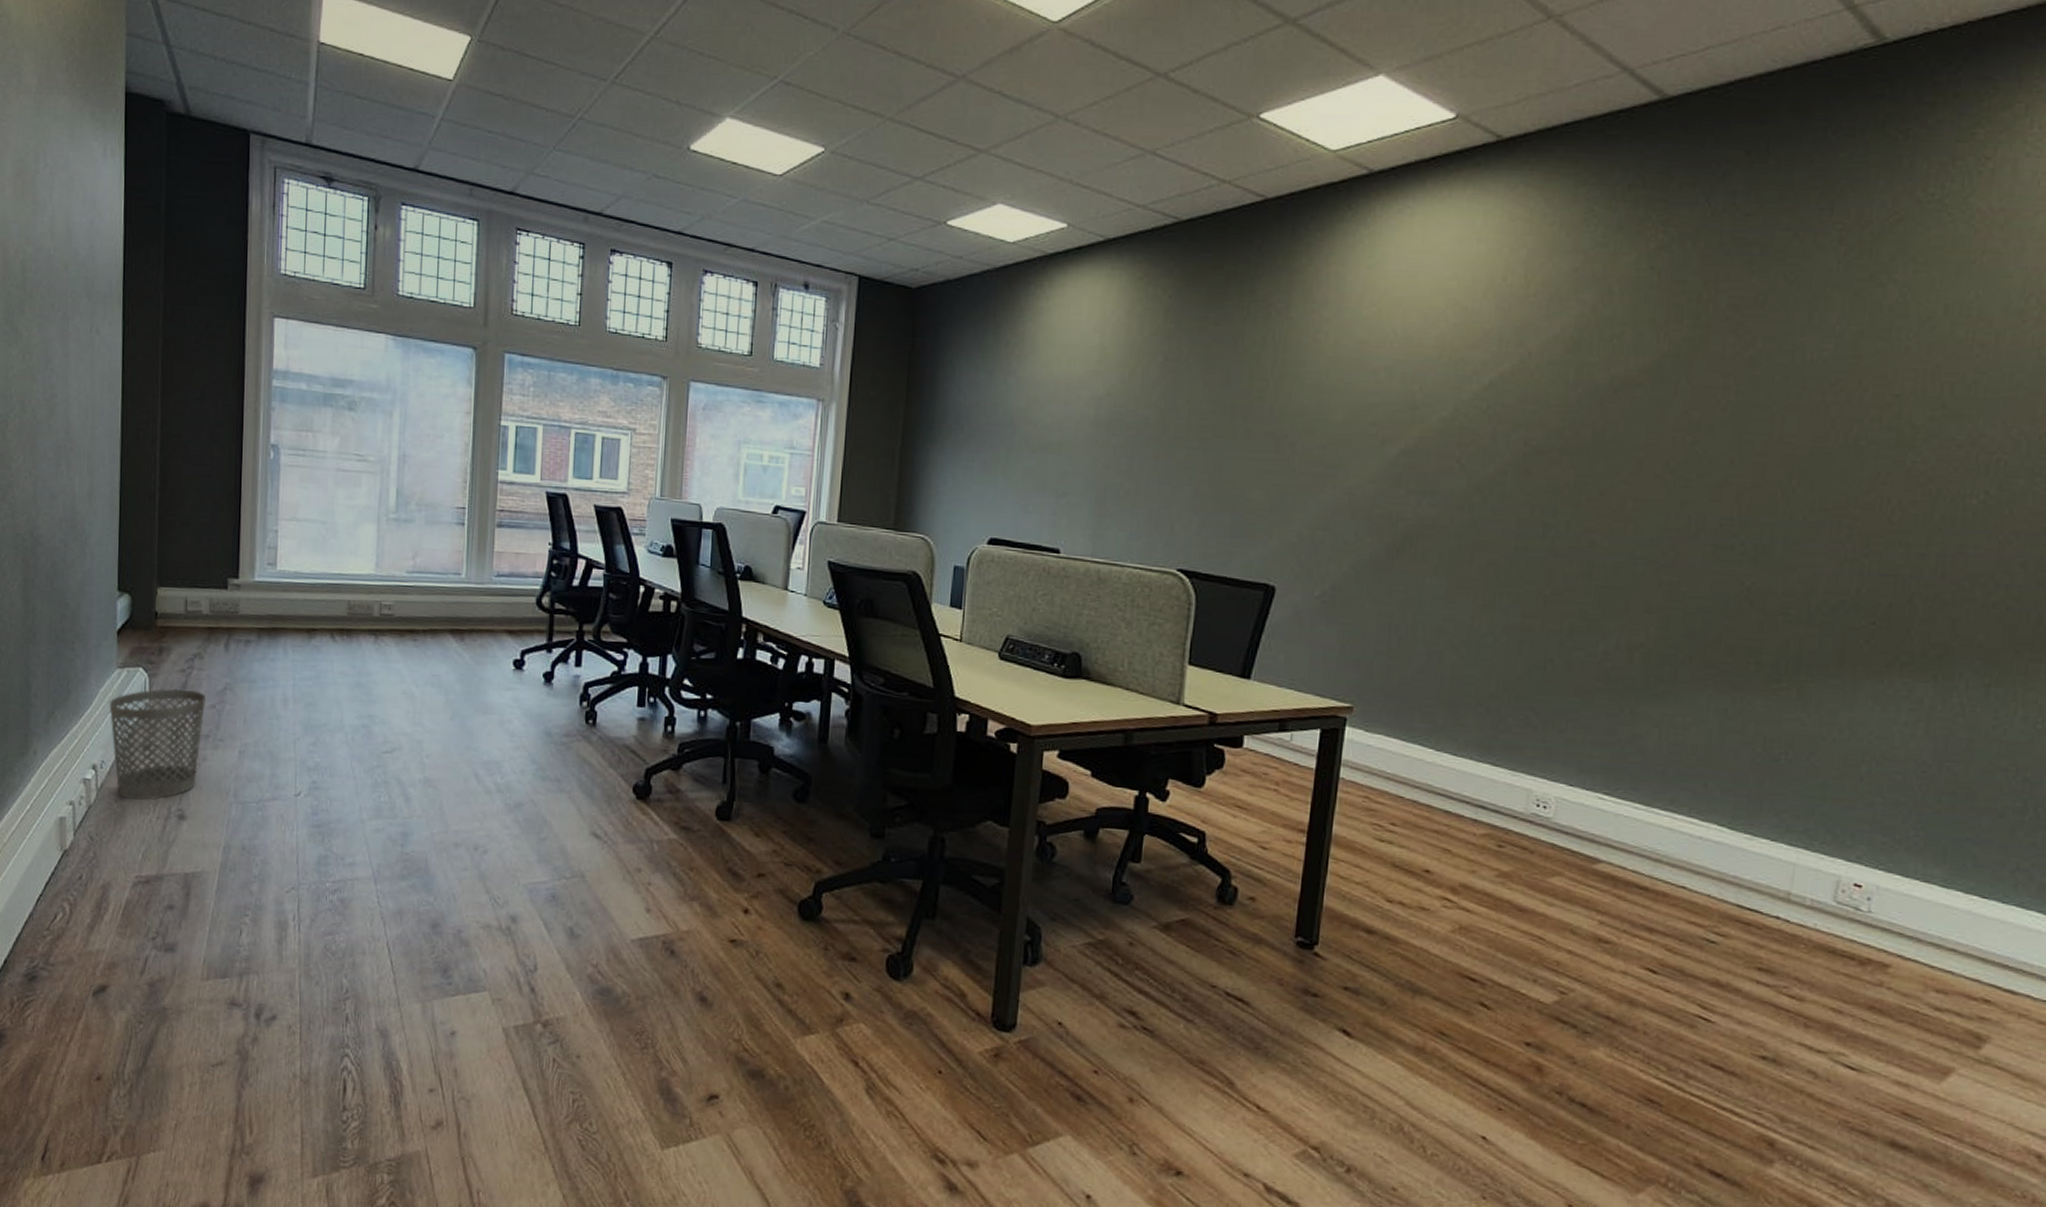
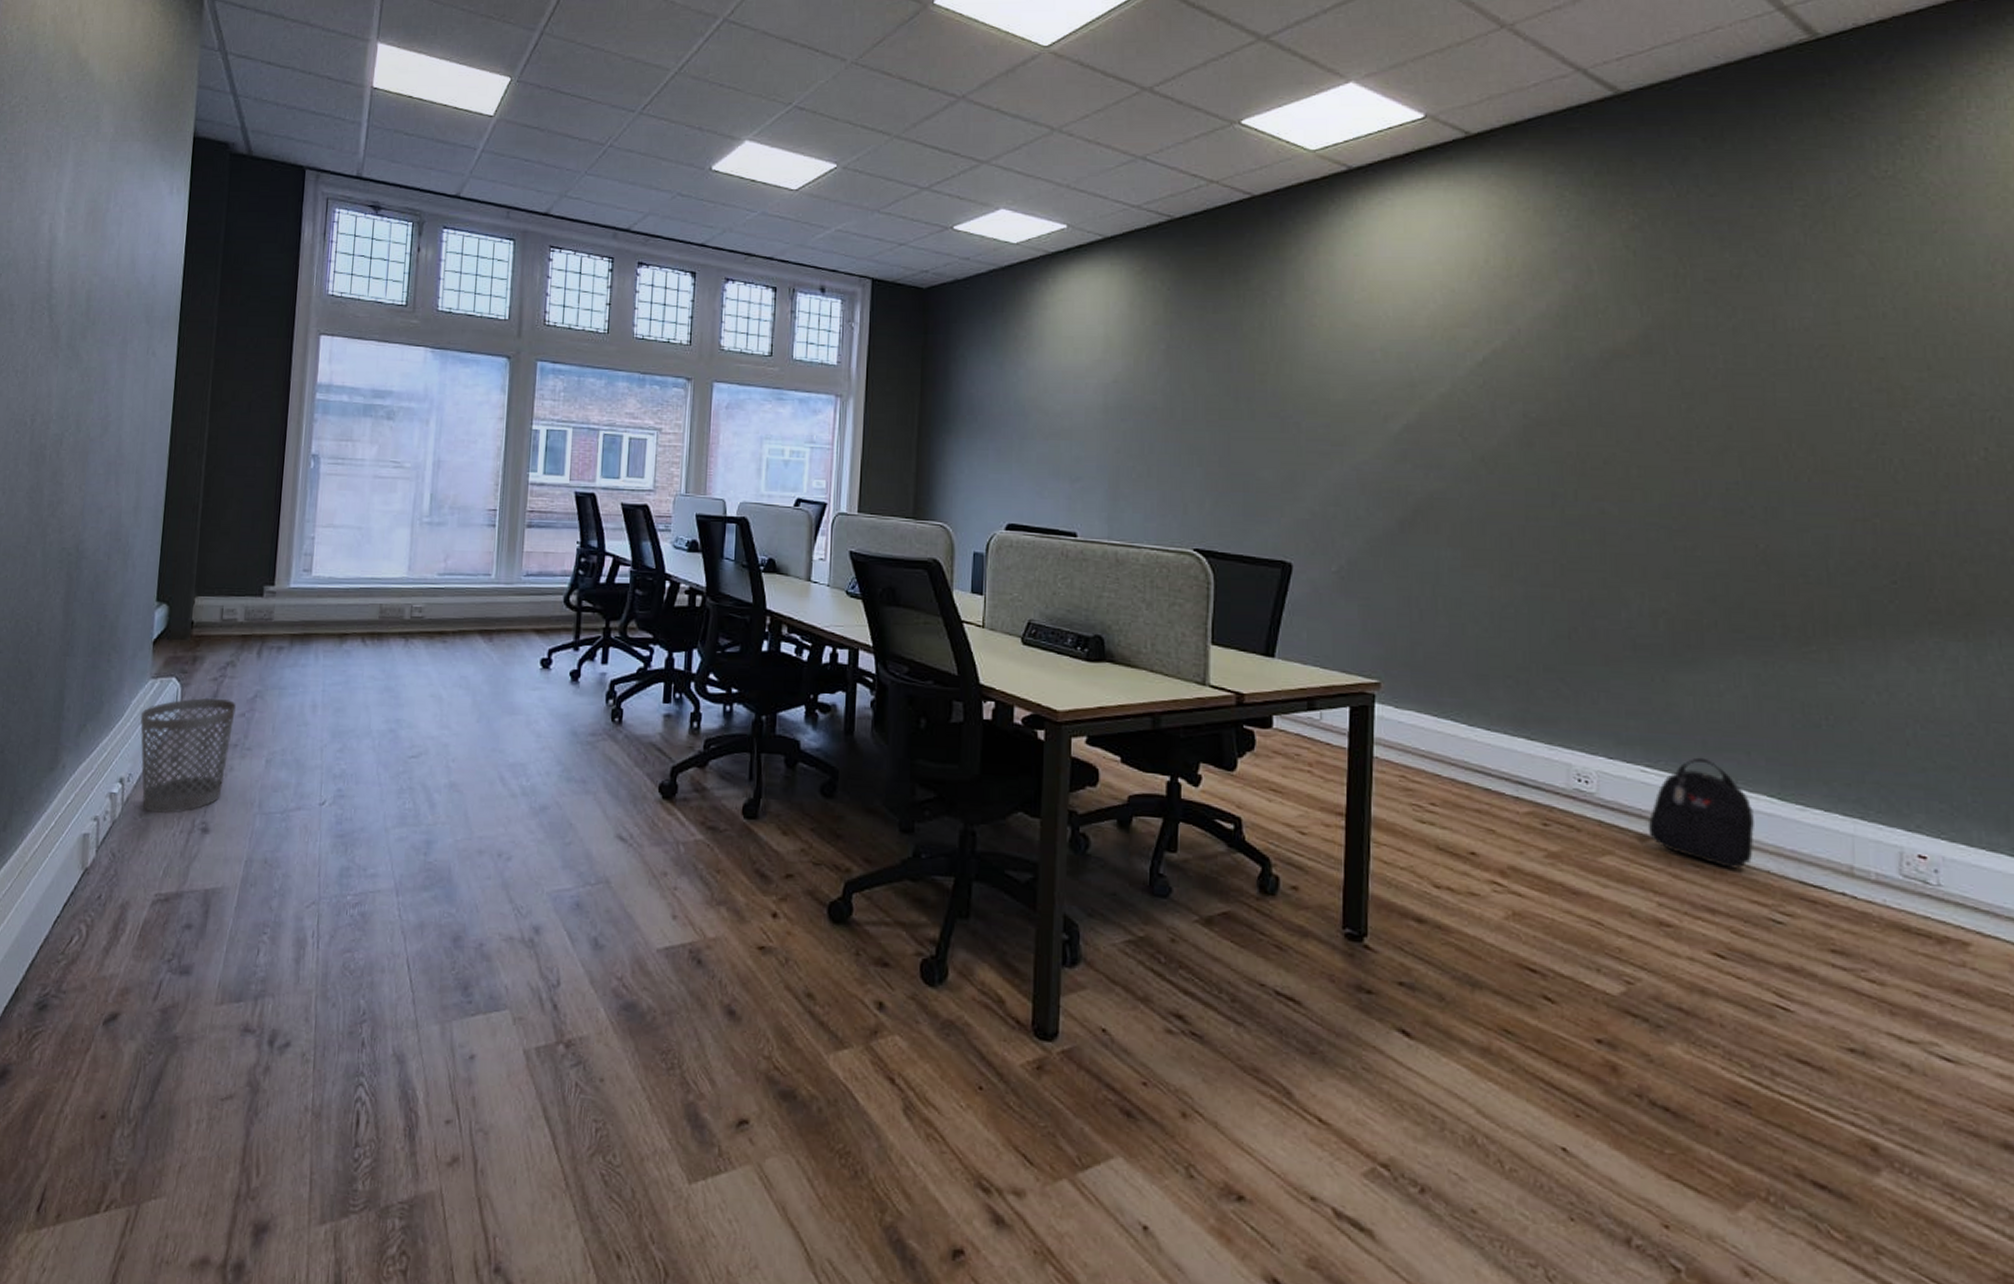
backpack: none [1598,787,1702,892] -> present [1647,757,1754,869]

